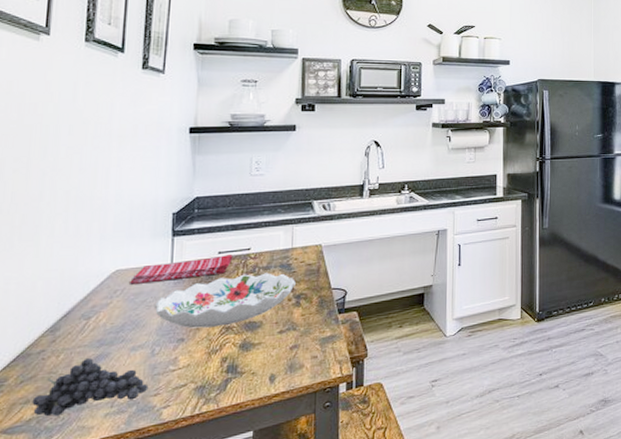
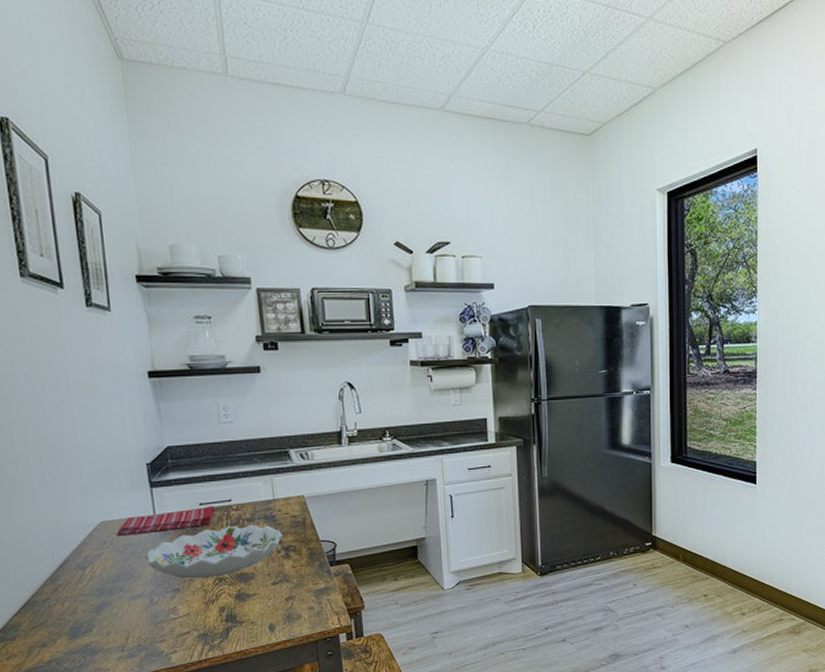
fruit: present [32,358,149,417] -> none [48,606,154,659]

